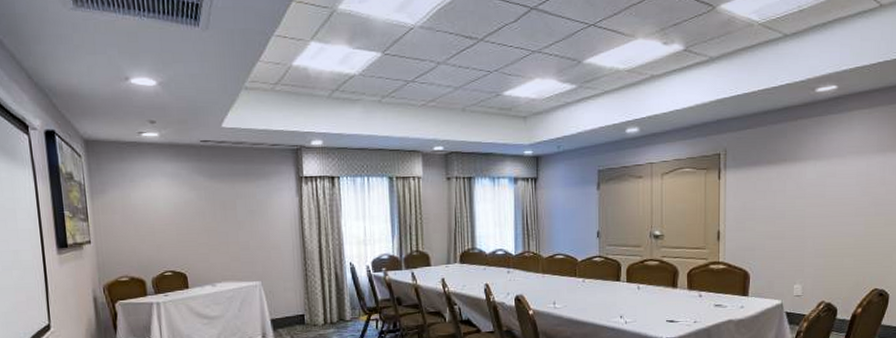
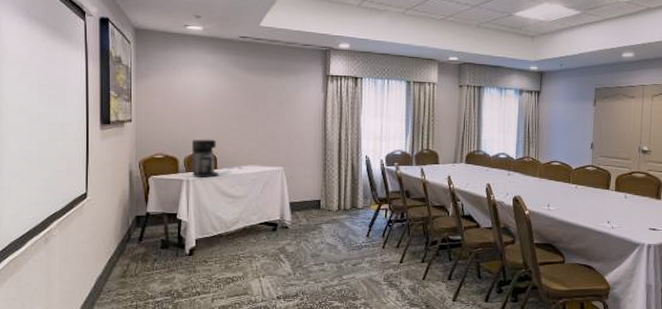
coffee maker: none [158,256,192,300] -> present [191,139,219,178]

